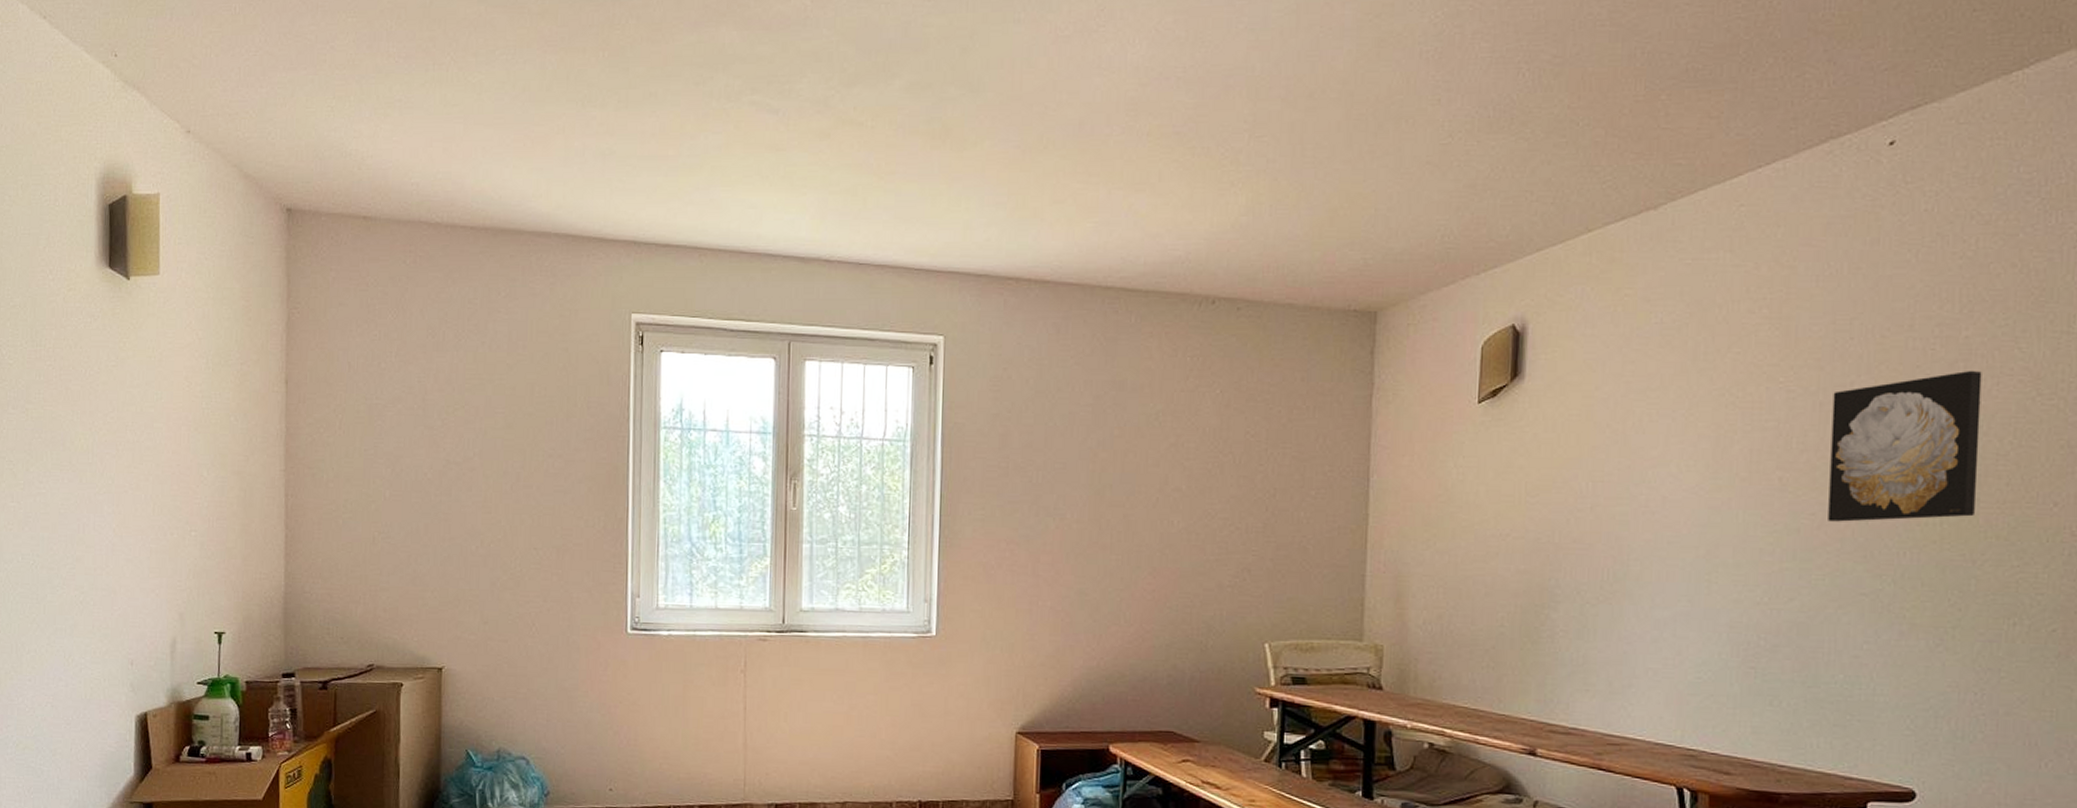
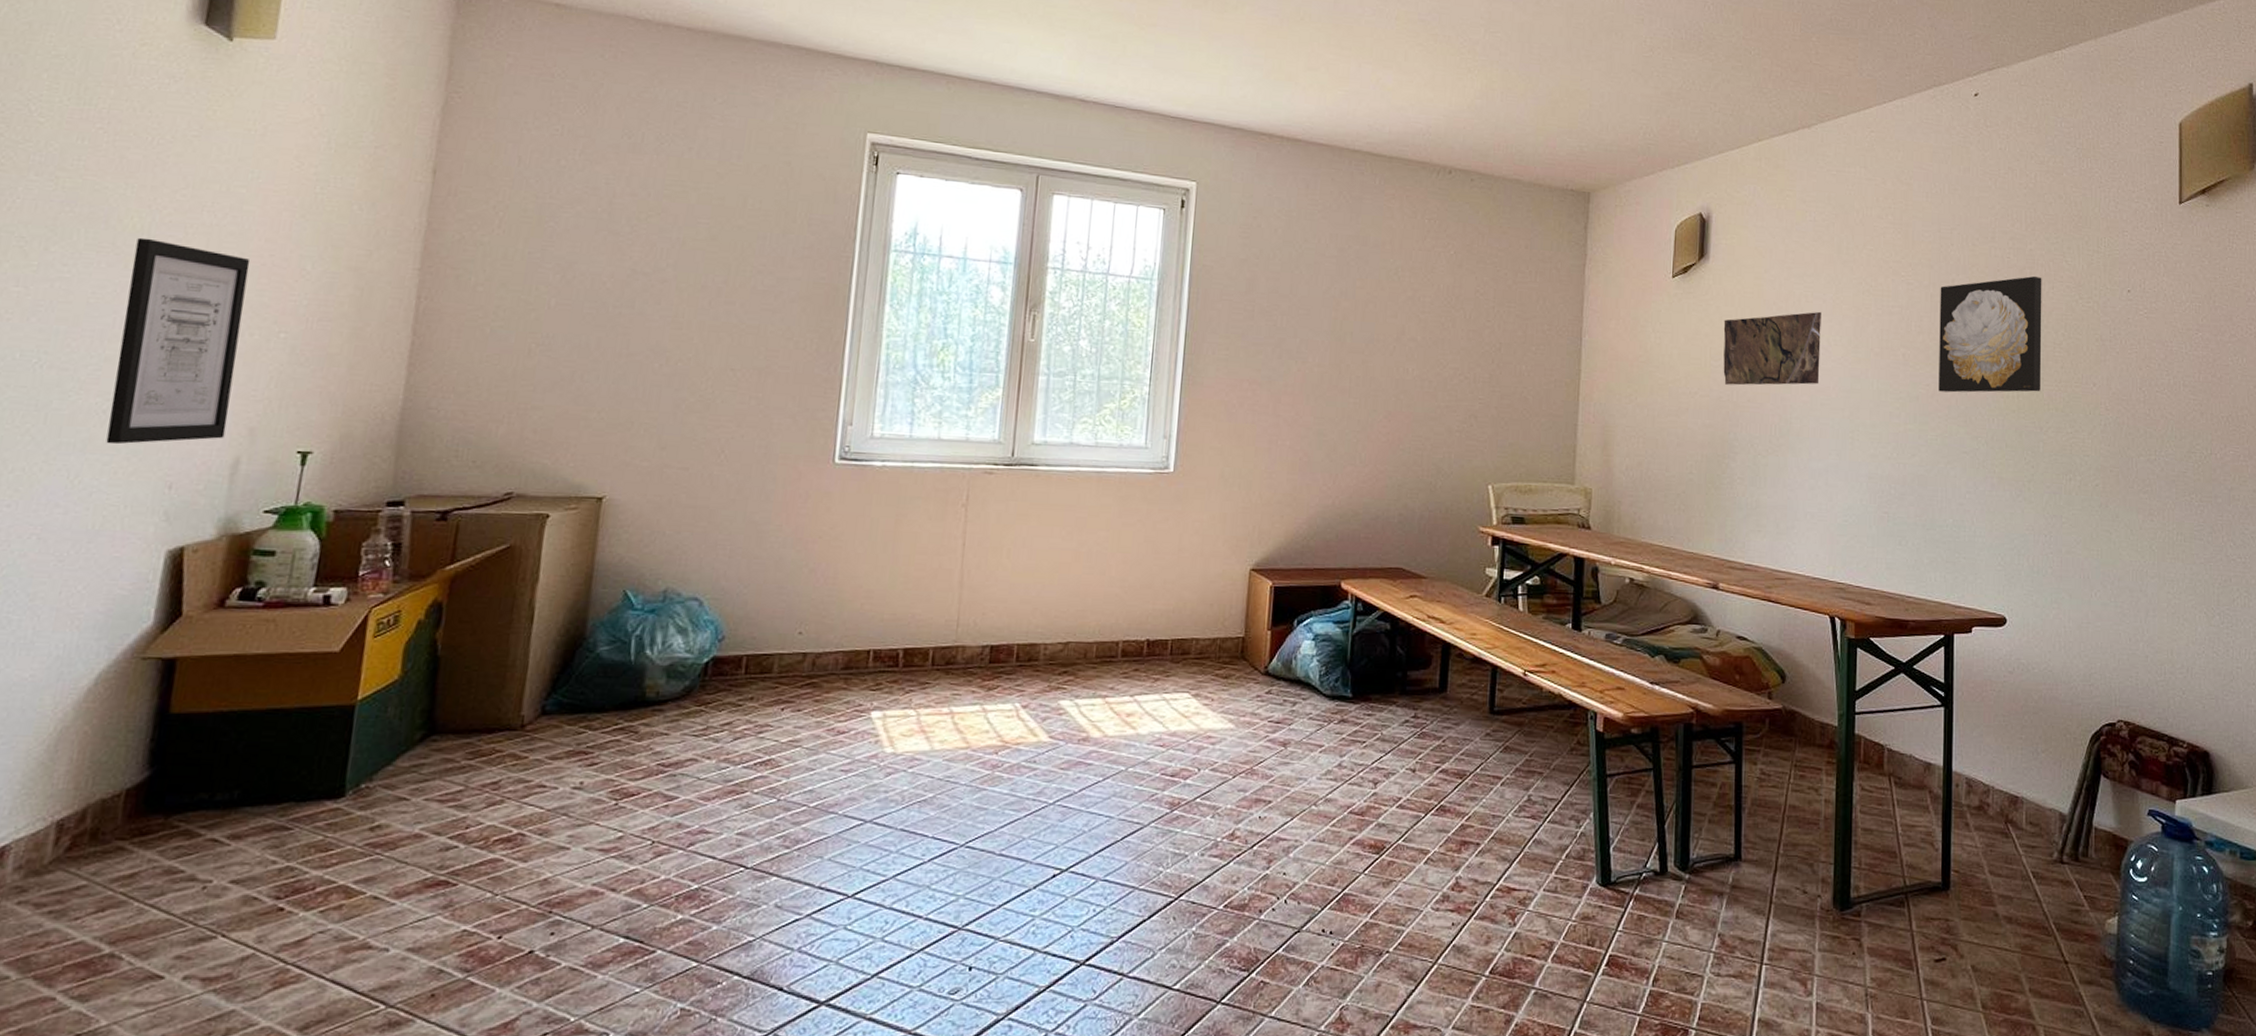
wall art: none [85,456,164,629] -> present [106,237,251,445]
map: none [1542,432,1670,524] -> present [1723,311,1821,386]

